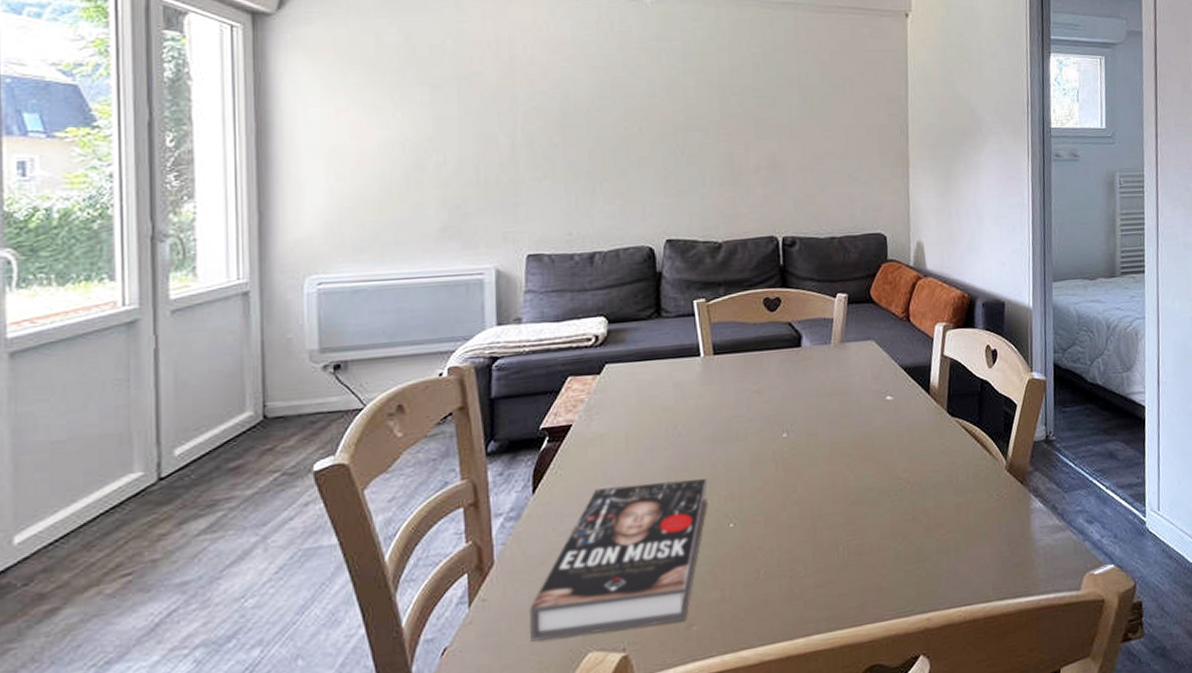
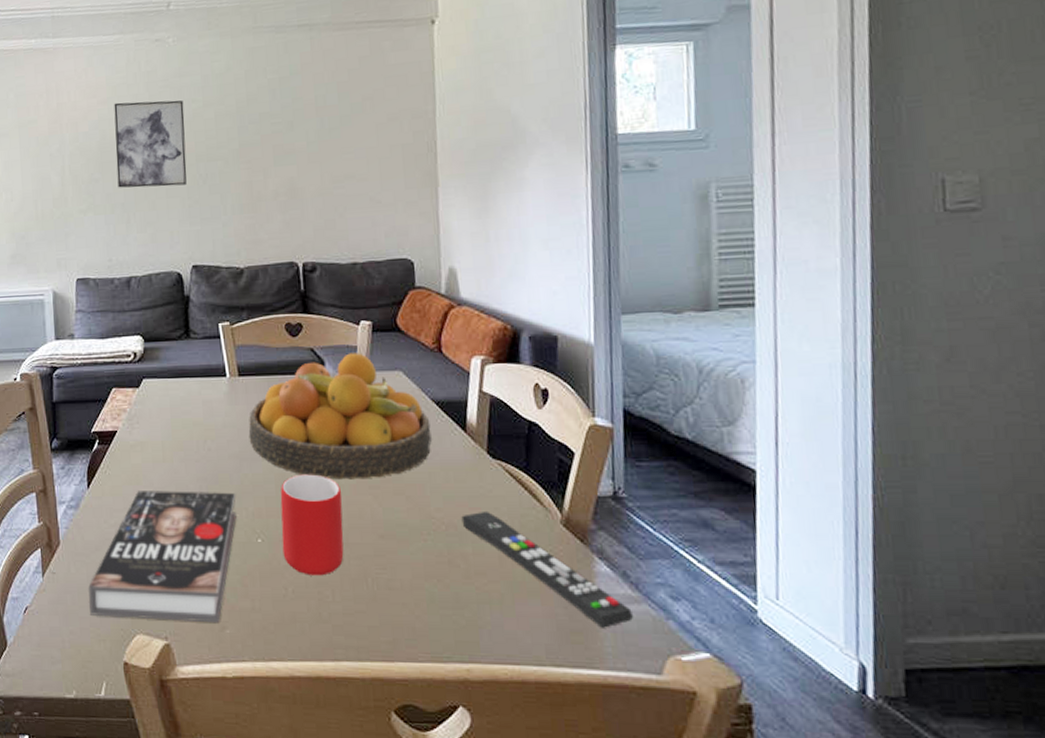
wall art: none [580,61,663,155] -> present [114,100,187,188]
fruit bowl: none [723,325,900,452] -> present [249,353,432,480]
mug: none [754,449,817,554] -> present [280,474,344,576]
remote control: none [924,465,1060,558] -> present [461,510,634,628]

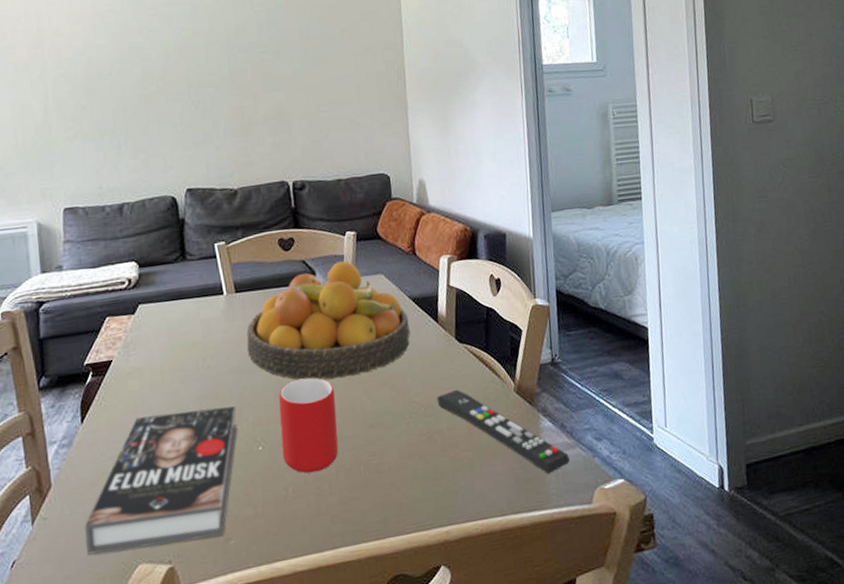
wall art: present [114,100,187,188] -> none [100,28,179,115]

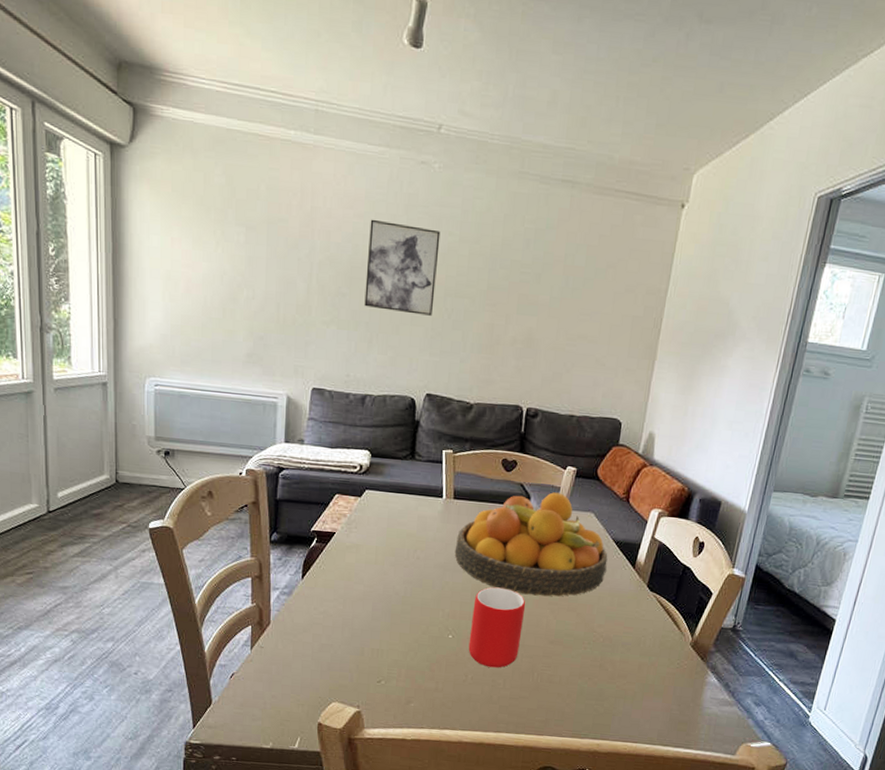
book: present [85,406,238,555] -> none [291,586,436,697]
wall art: none [100,28,179,115] -> present [364,219,441,316]
remote control: present [437,389,571,474] -> none [616,630,726,721]

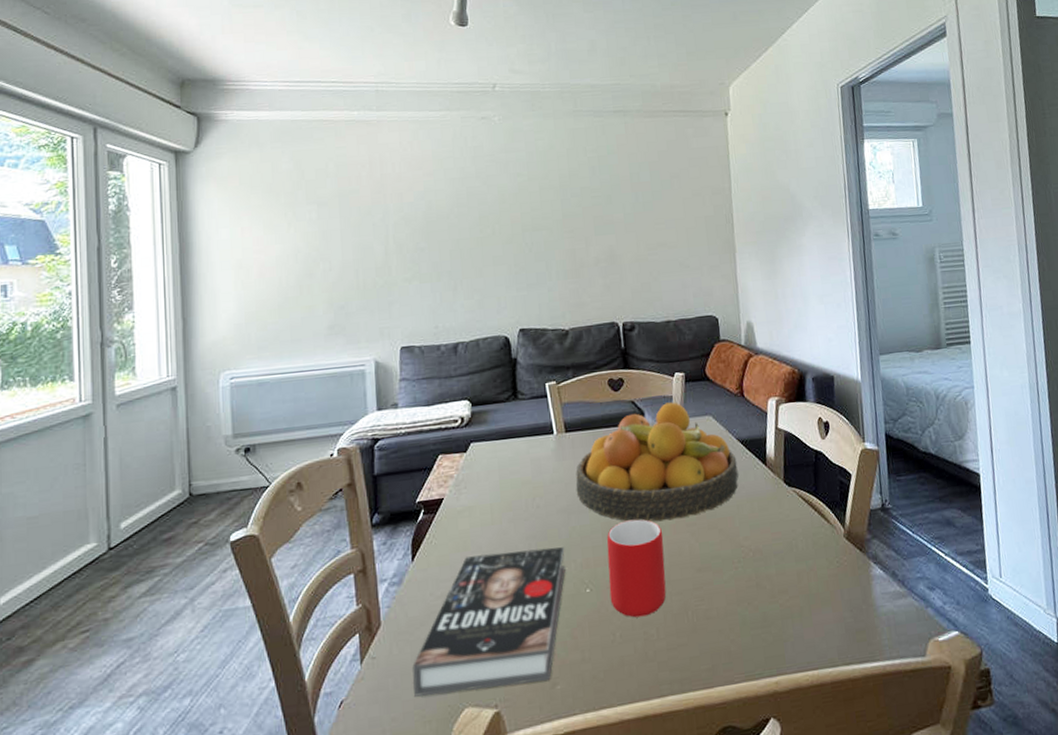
book: none [291,586,436,697] -> present [412,547,566,697]
wall art: present [364,219,441,316] -> none [440,174,513,257]

